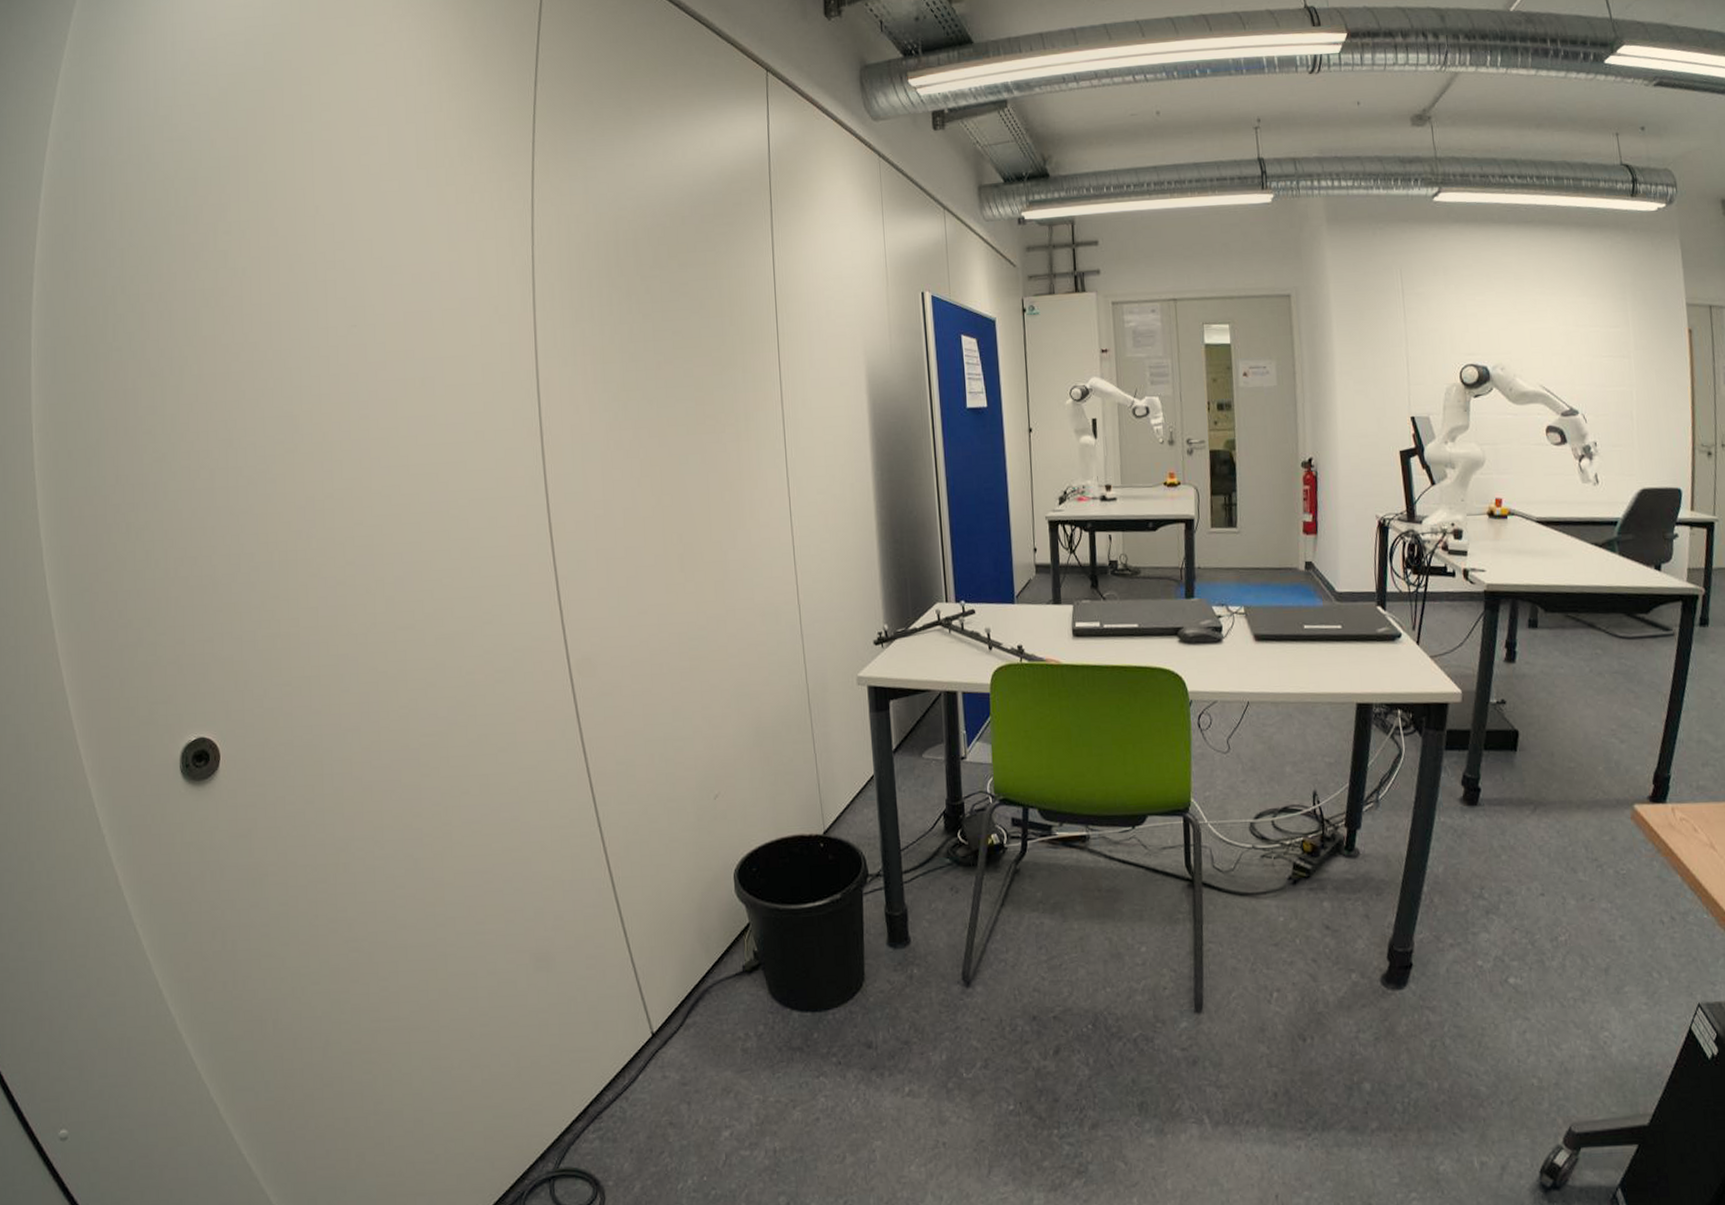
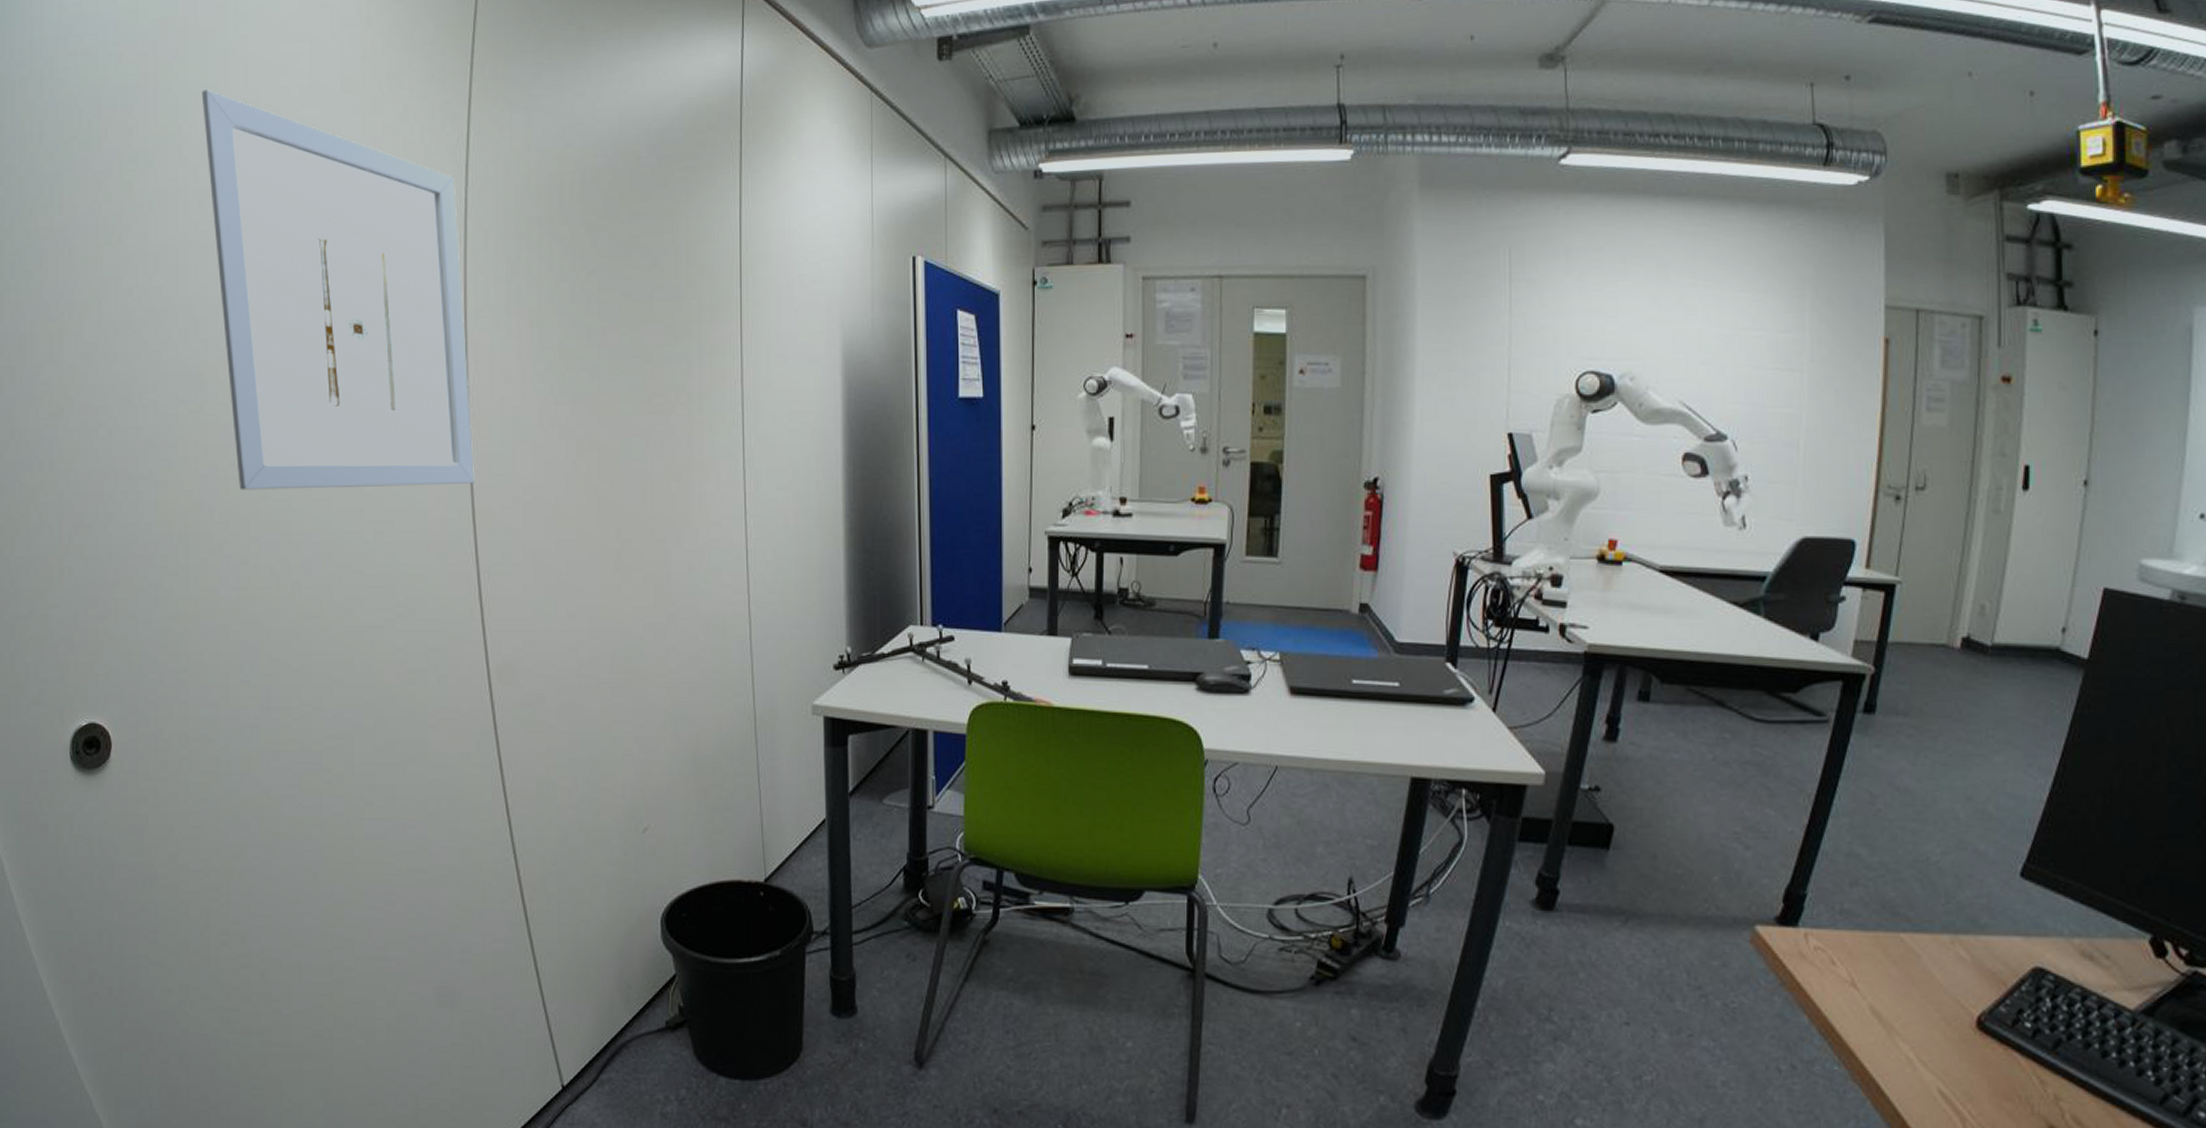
wall art: none [289,168,550,519] -> present [201,89,474,490]

